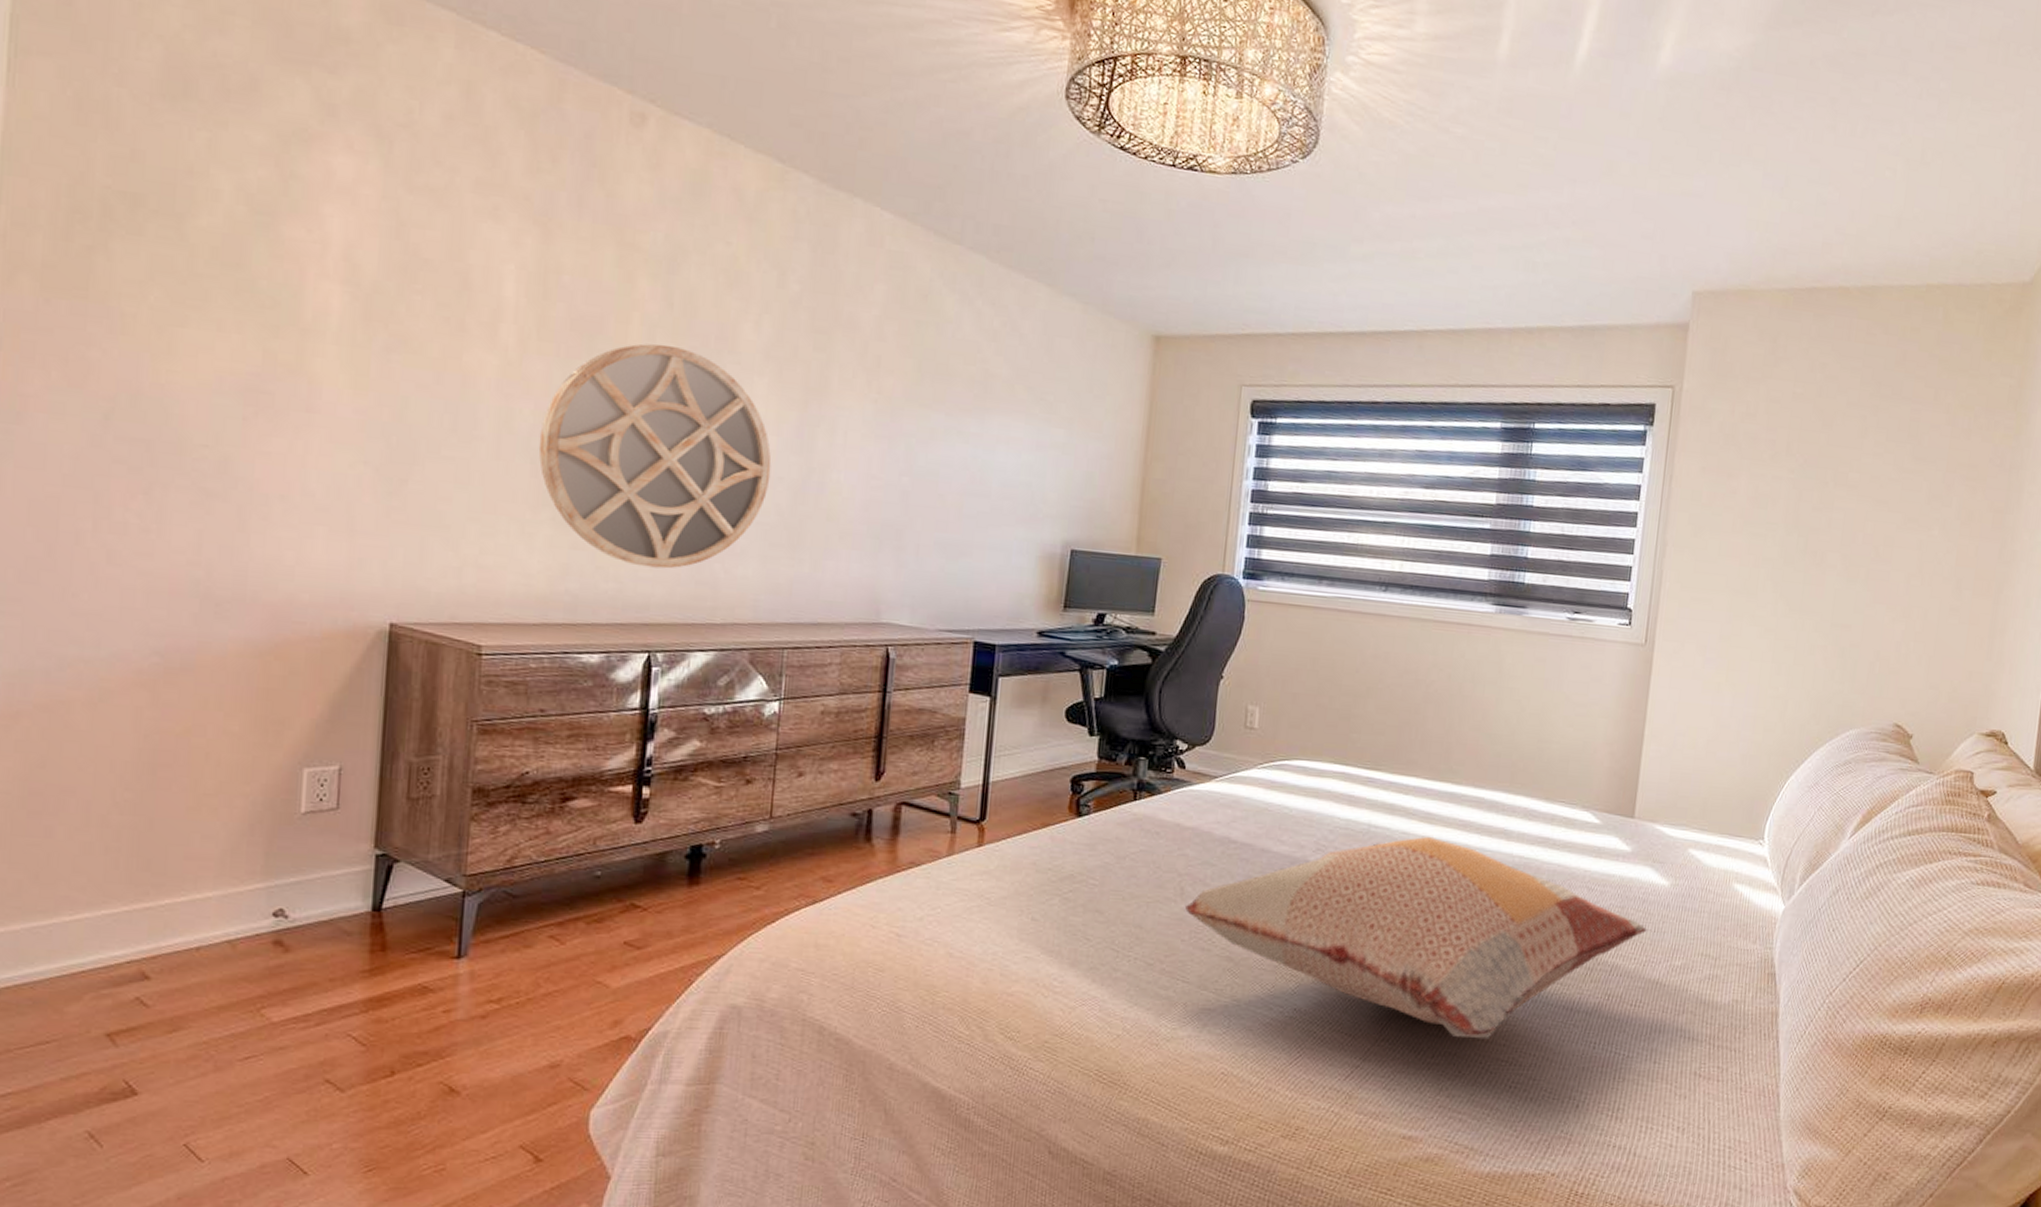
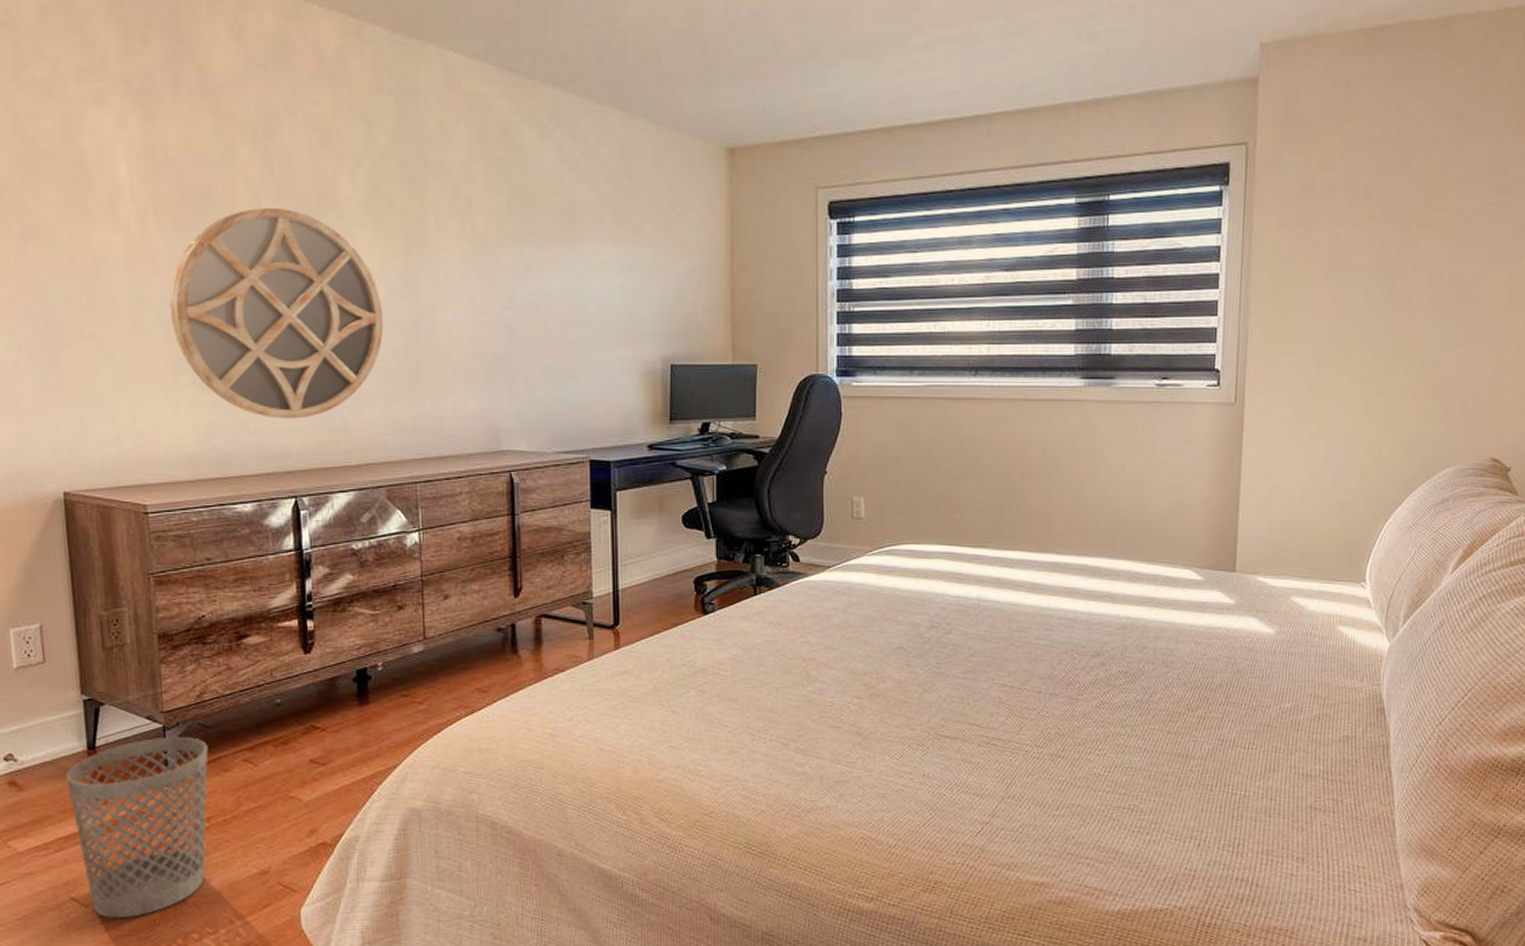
wastebasket: none [342,904,511,1108] -> present [66,737,208,919]
decorative pillow: present [1185,836,1647,1040] -> none [813,605,1255,790]

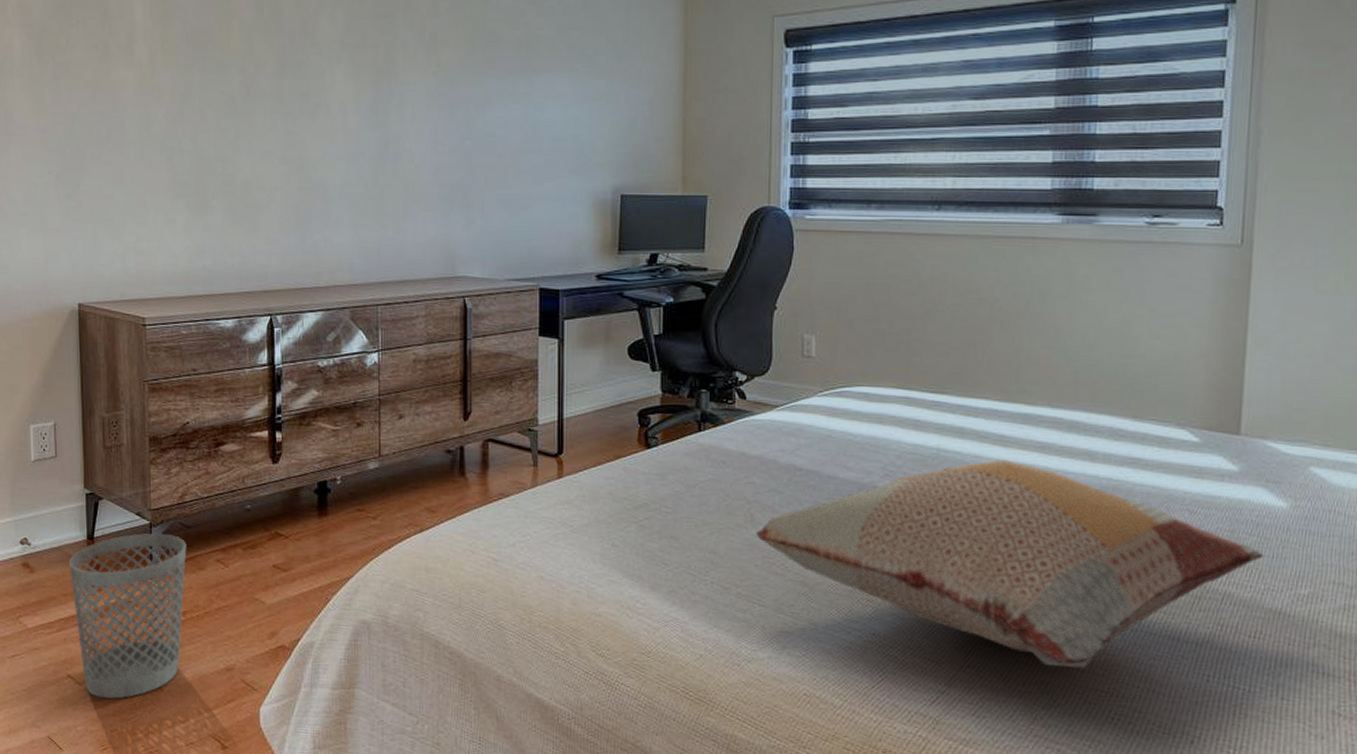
home mirror: present [169,207,384,419] -> none [171,45,354,242]
decorative pillow: none [813,605,1255,790] -> present [757,459,1264,669]

